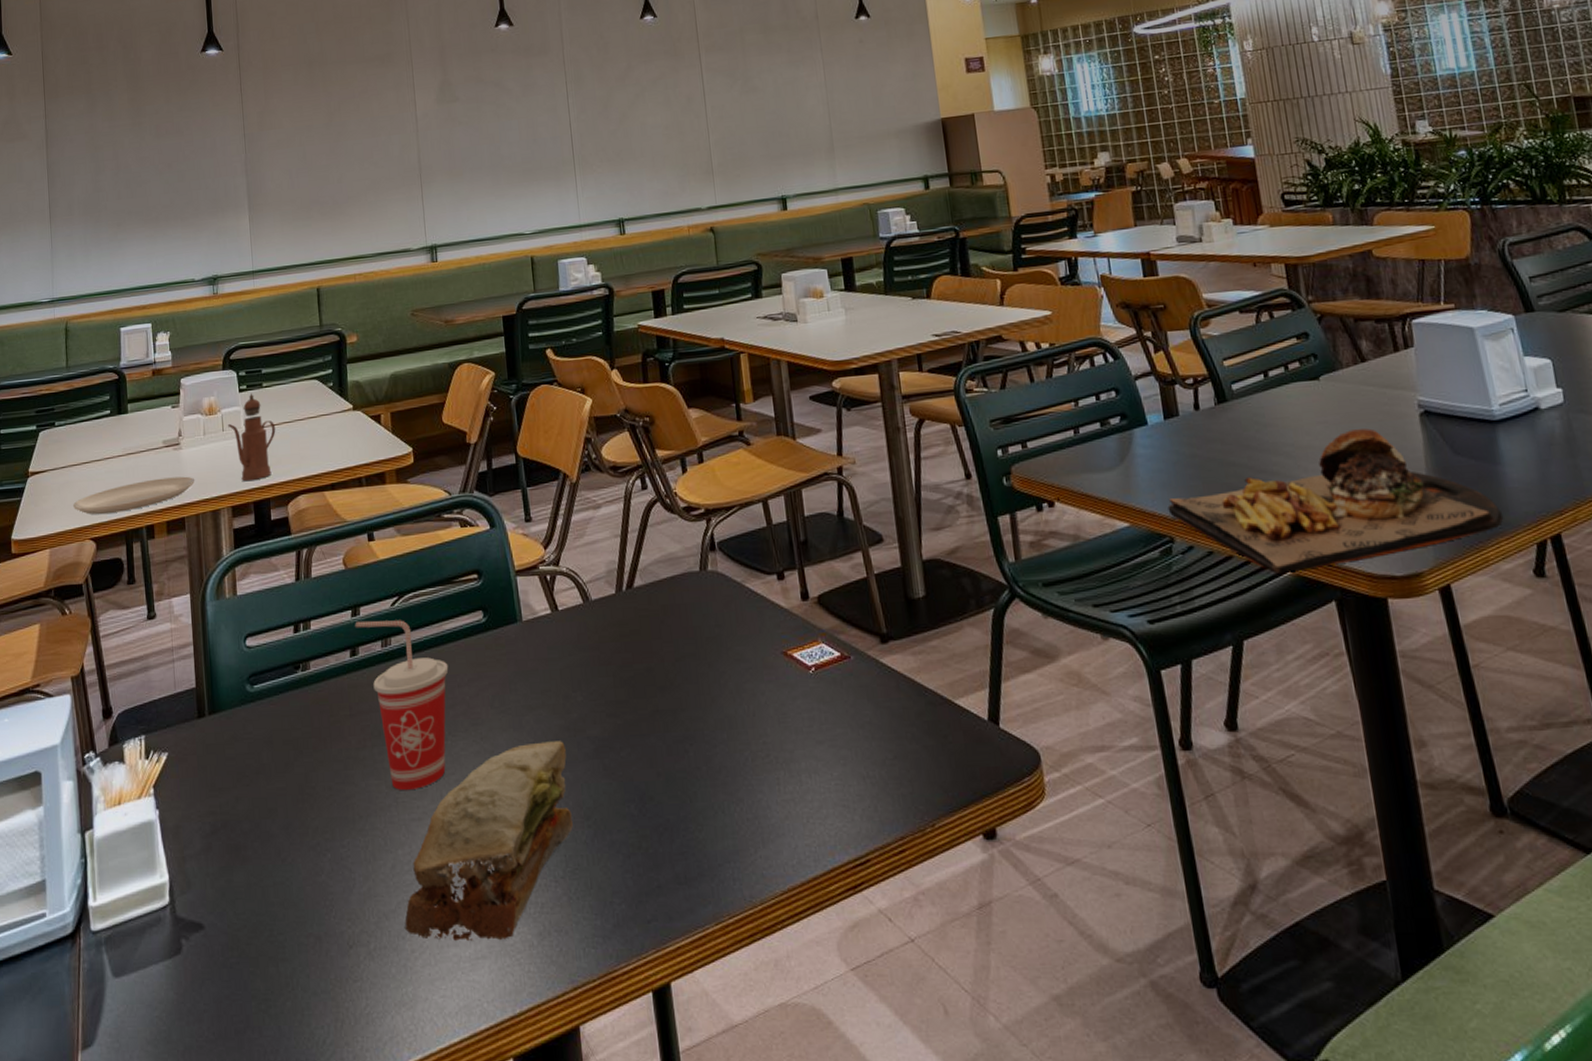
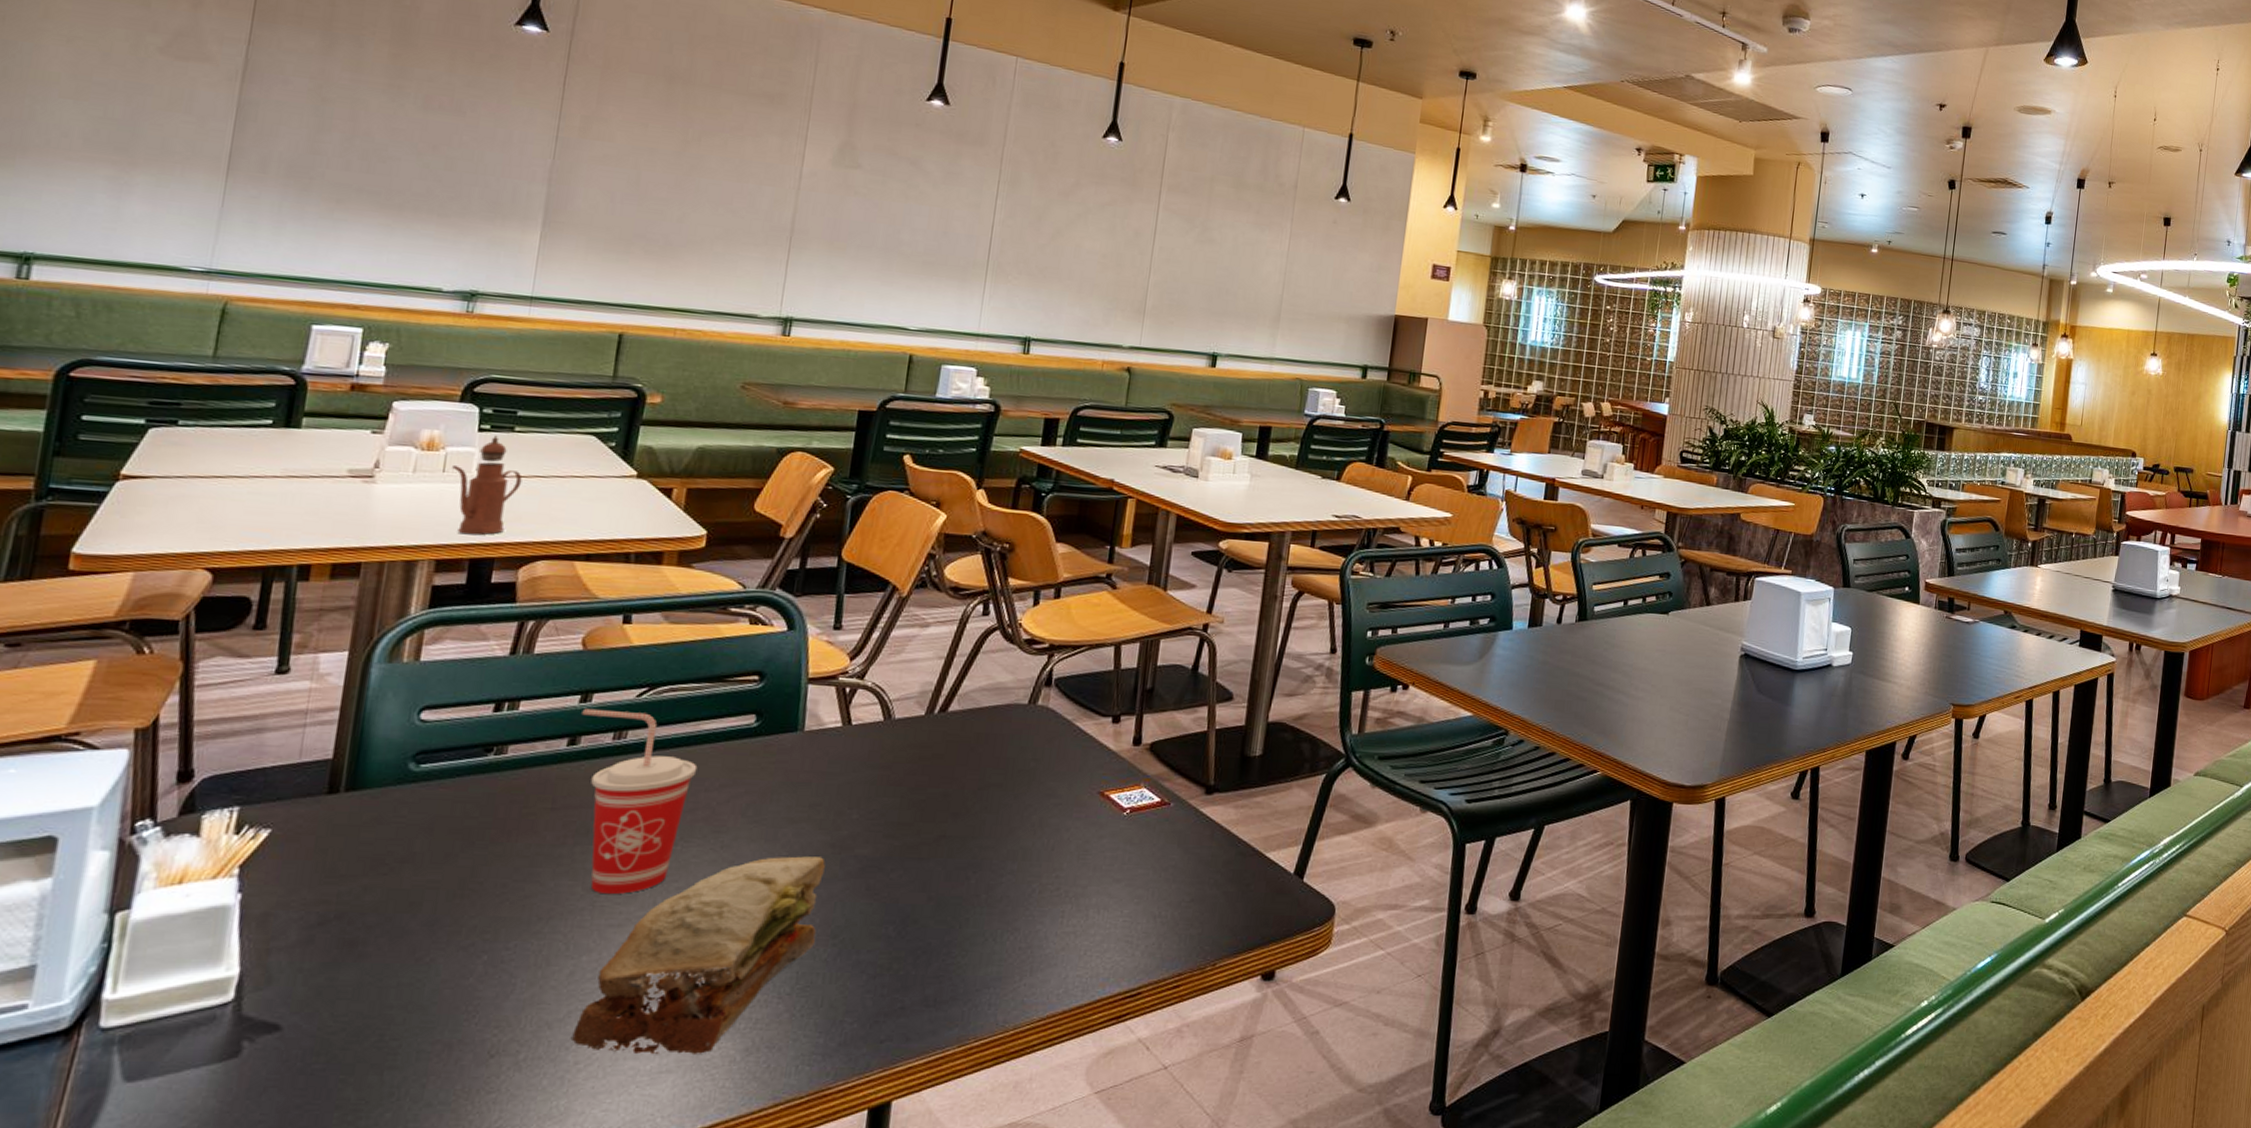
plate: present [72,476,195,515] -> none [184,511,388,544]
food tray: present [1167,428,1503,575] -> none [1510,660,1780,774]

